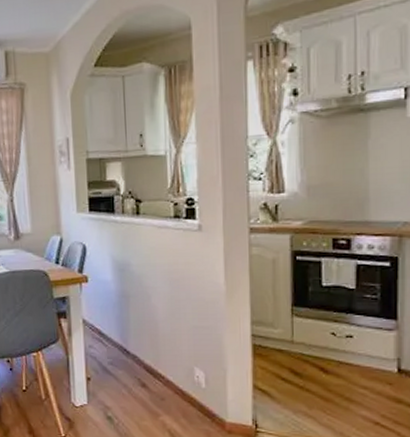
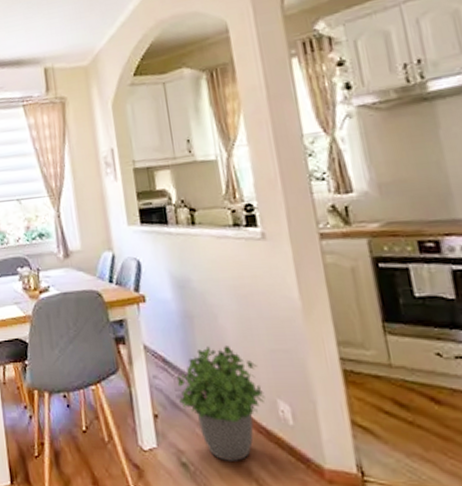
potted plant: none [109,322,184,416] -> present [176,345,265,461]

